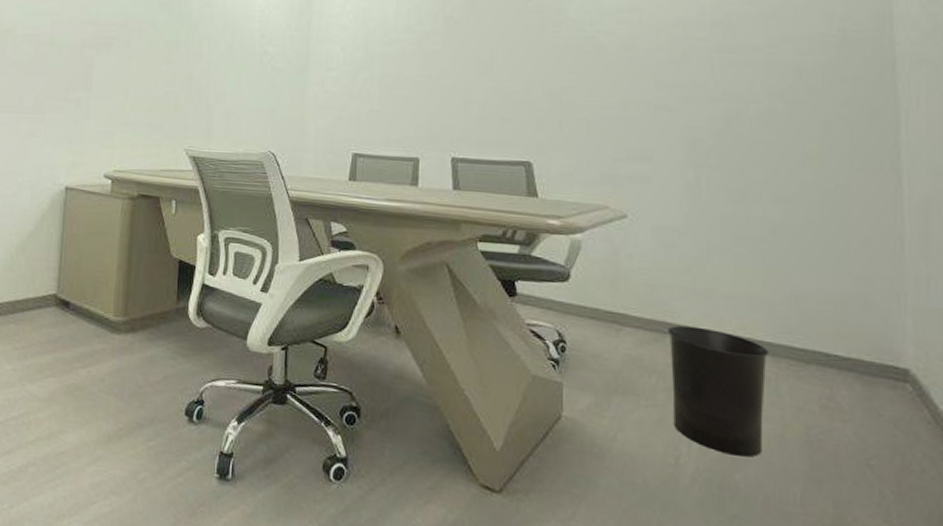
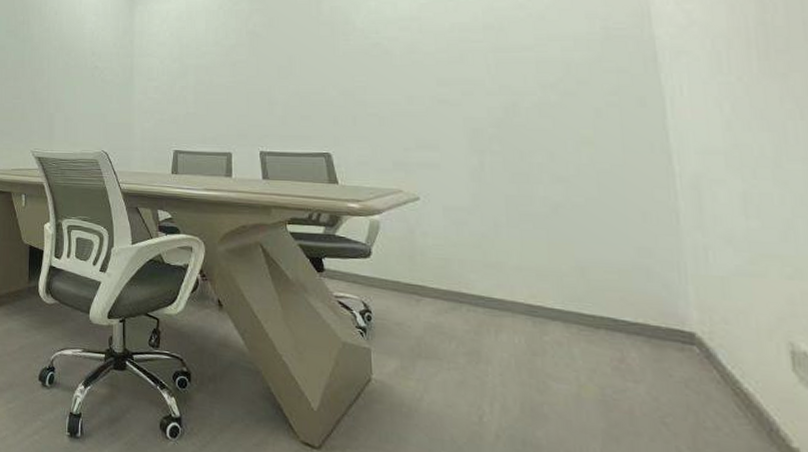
waste bin: present [666,325,770,457] -> none [462,295,561,416]

